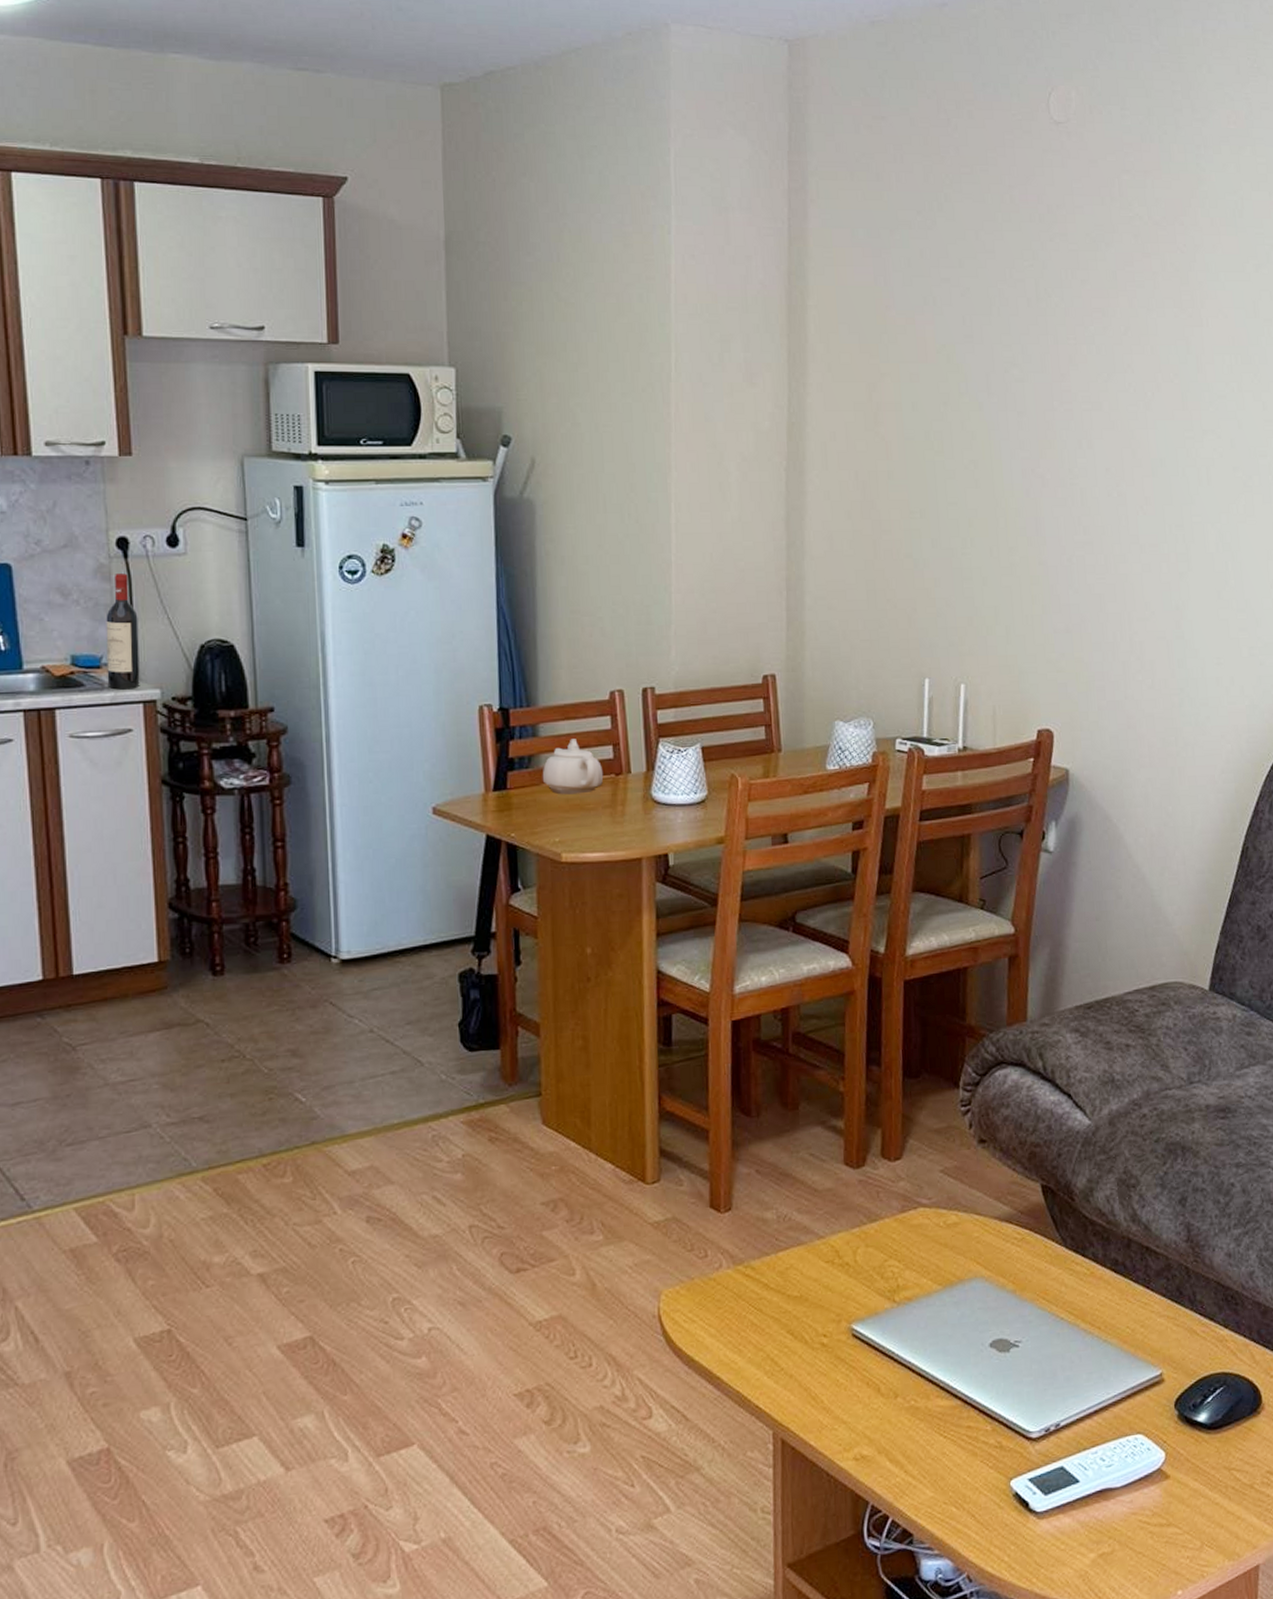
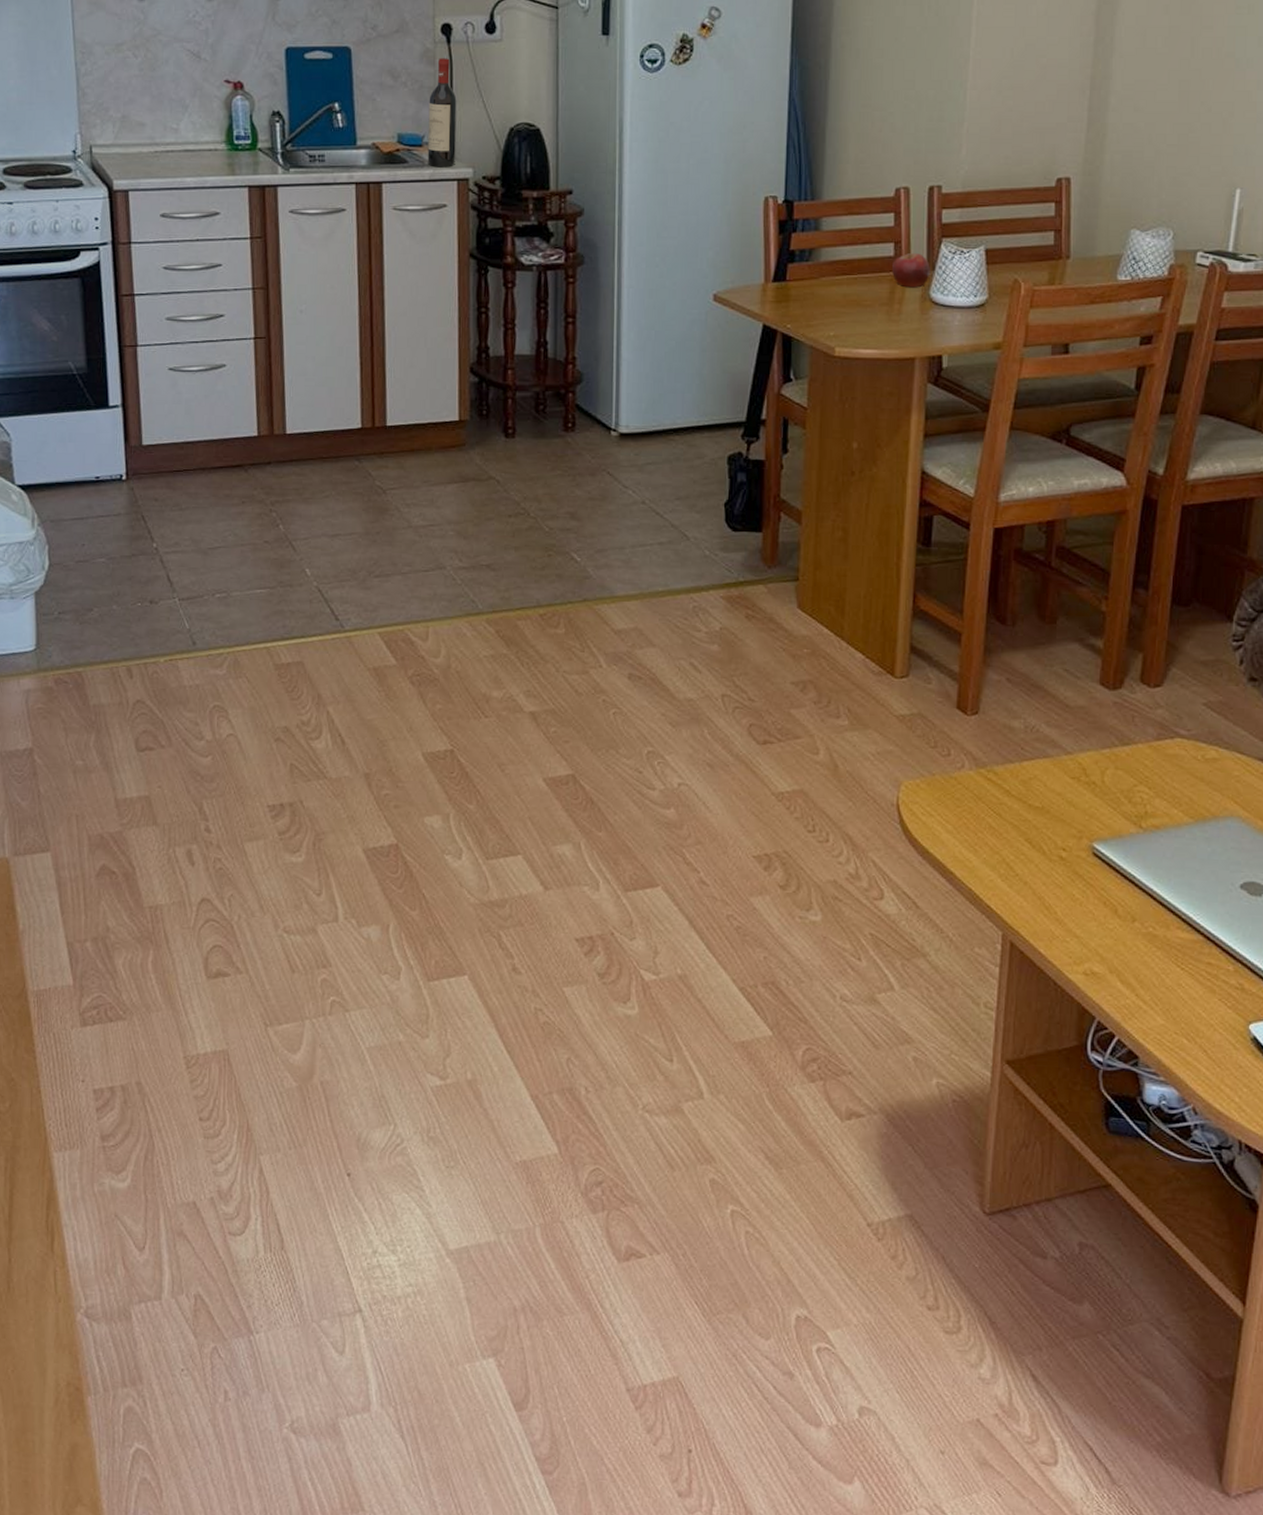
teapot: present [542,739,604,795] -> none [821,234,883,290]
fruit: none [612,753,650,789] -> present [892,252,930,288]

